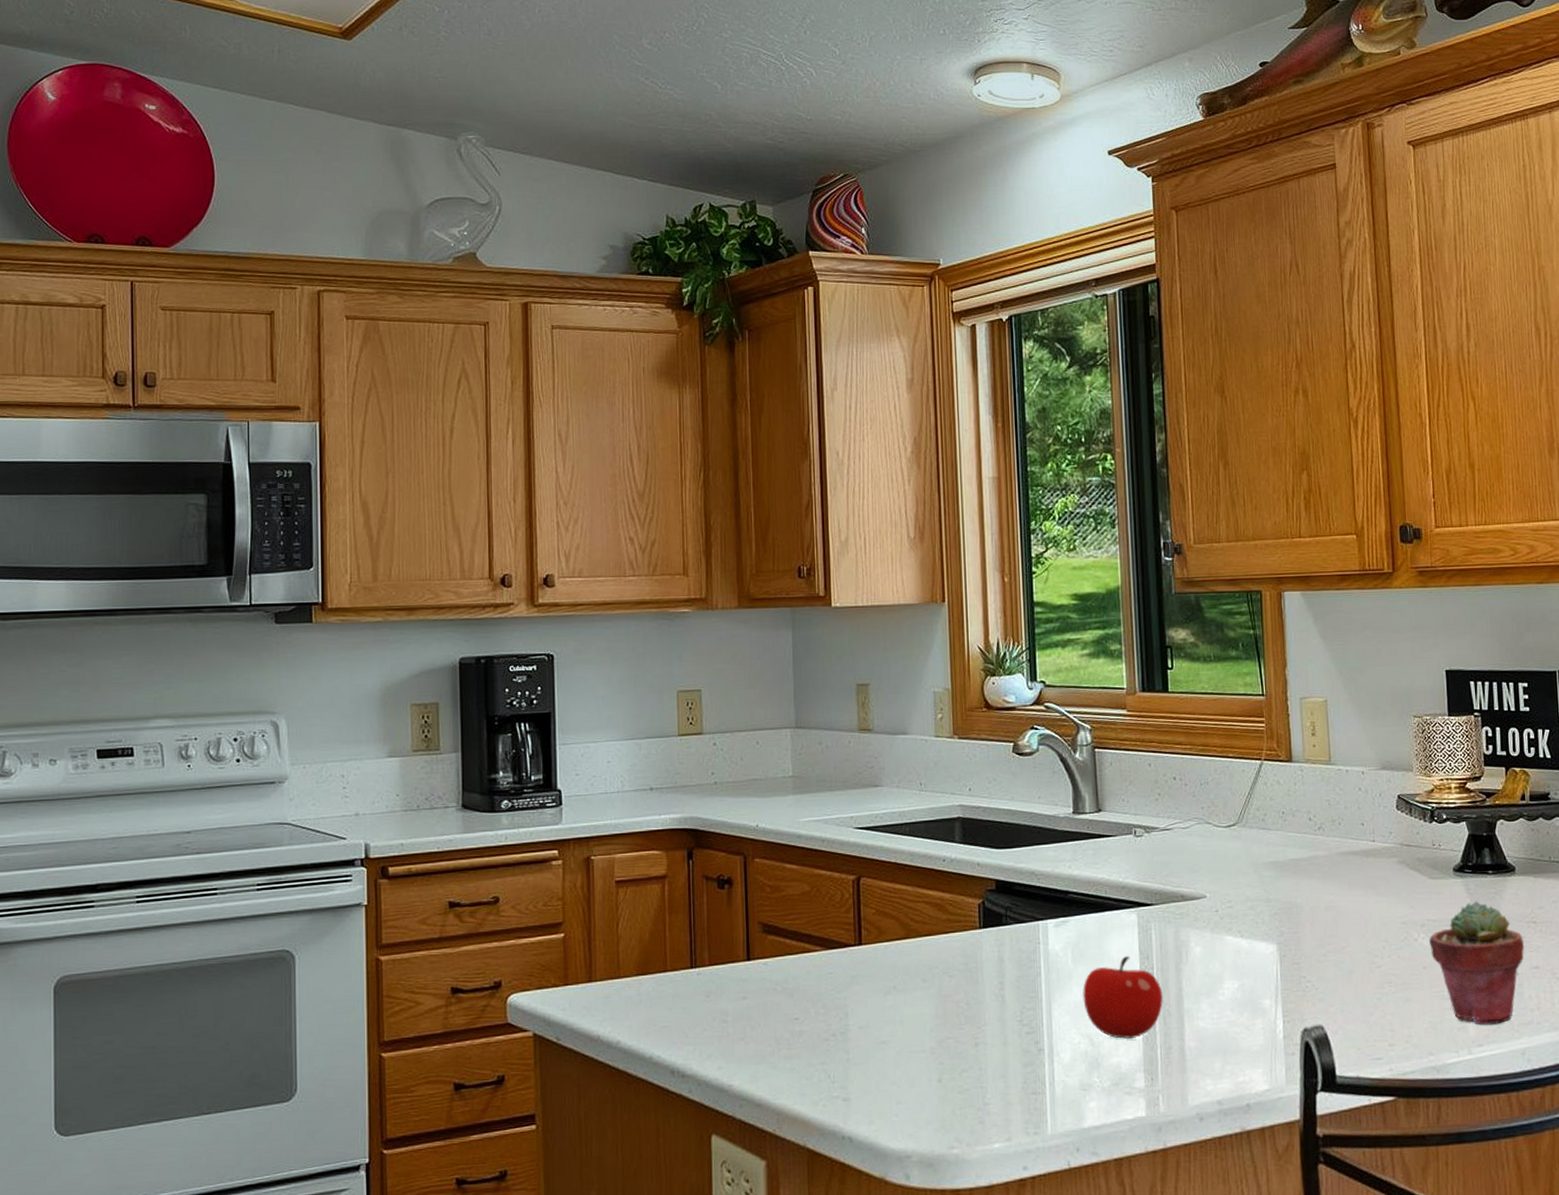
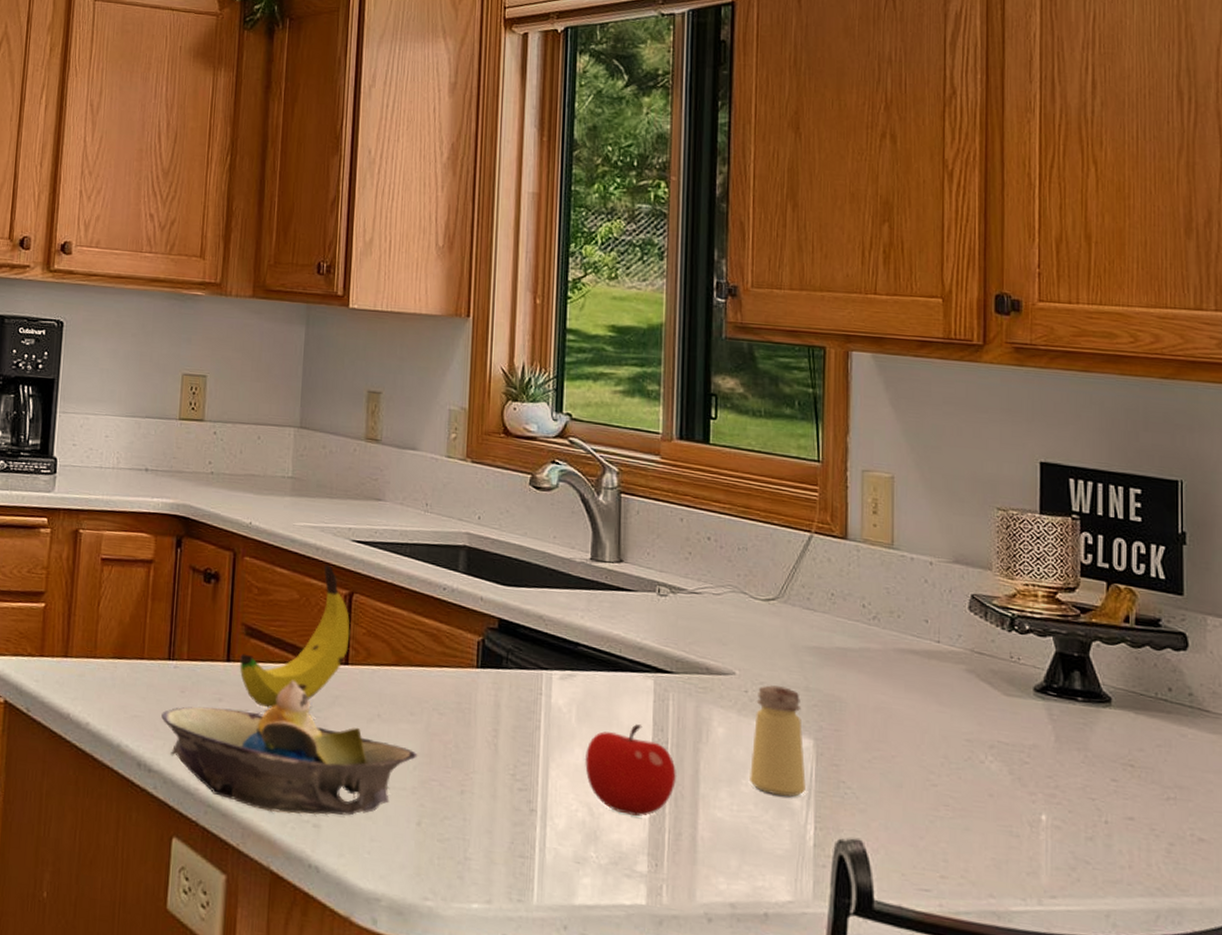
decorative bowl: none [689,967,934,1095] -> present [161,680,419,816]
banana: none [759,853,861,998] -> present [239,564,350,708]
saltshaker: none [1225,901,1273,998] -> present [750,685,806,797]
potted succulent: present [1429,901,1525,1025] -> none [998,729,1118,877]

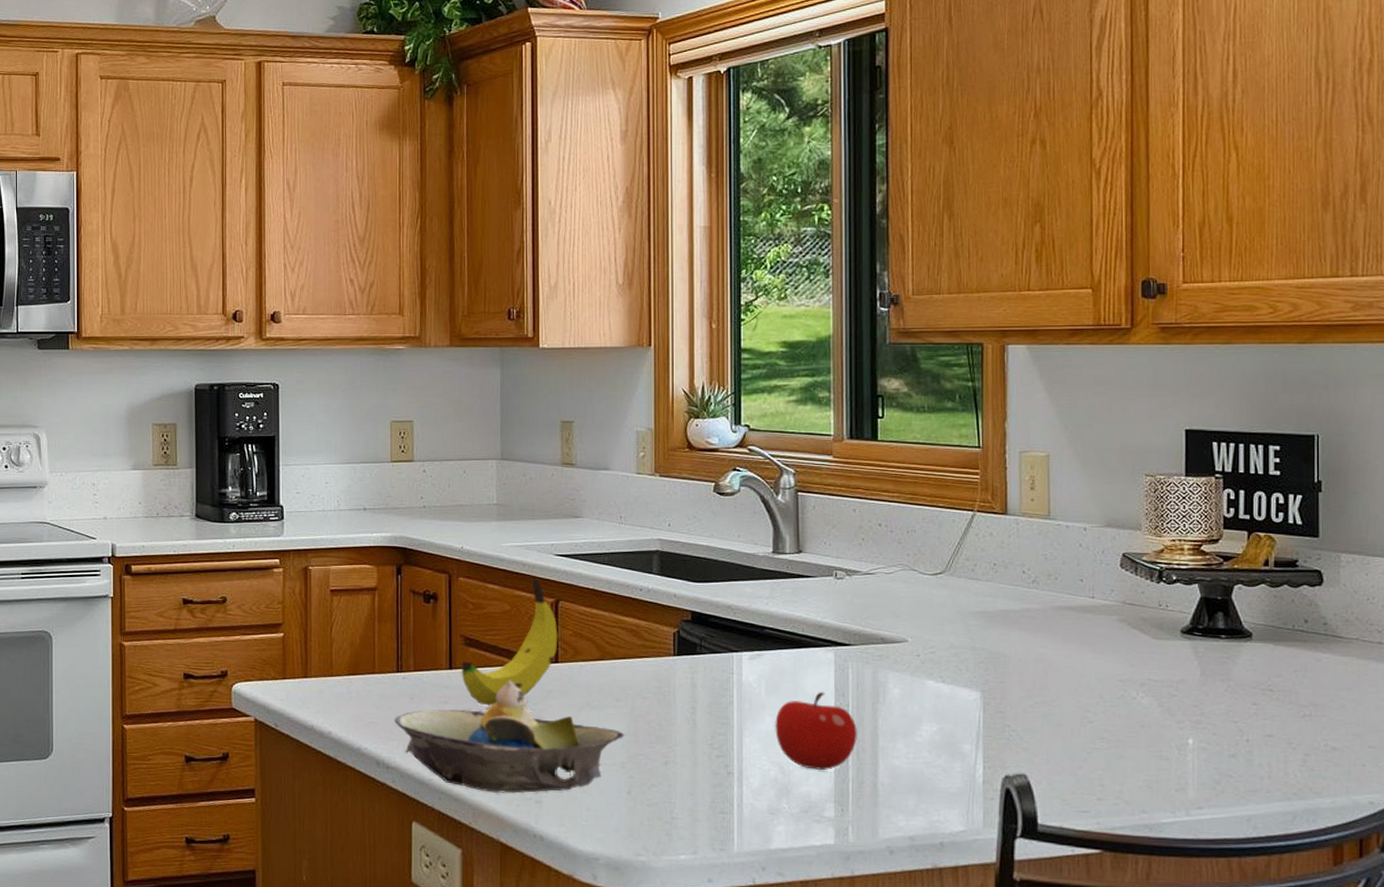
saltshaker: present [750,685,806,797] -> none [924,648,974,742]

